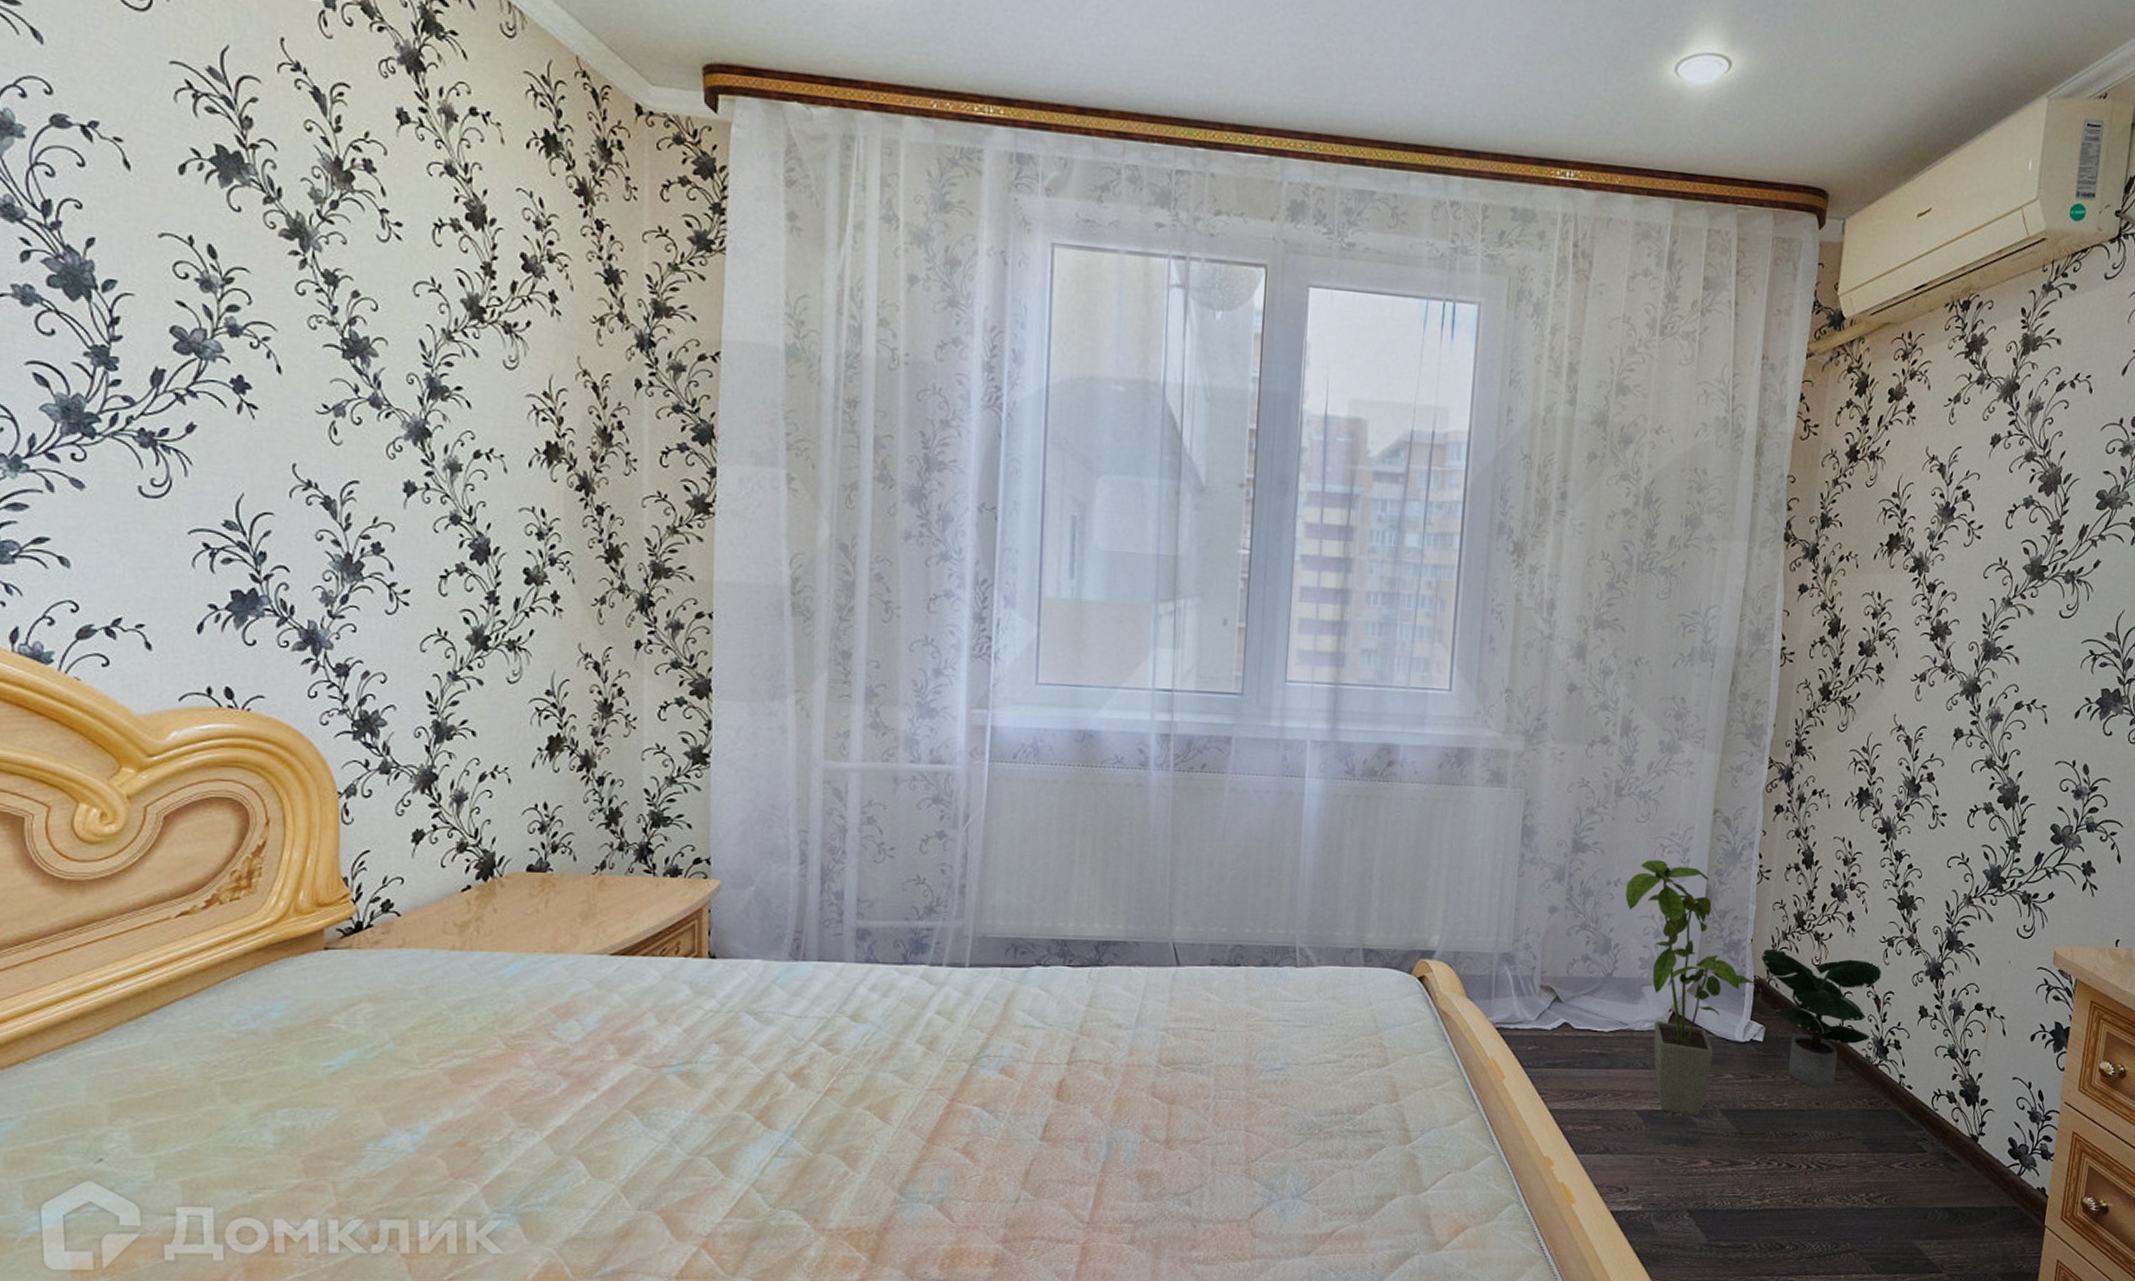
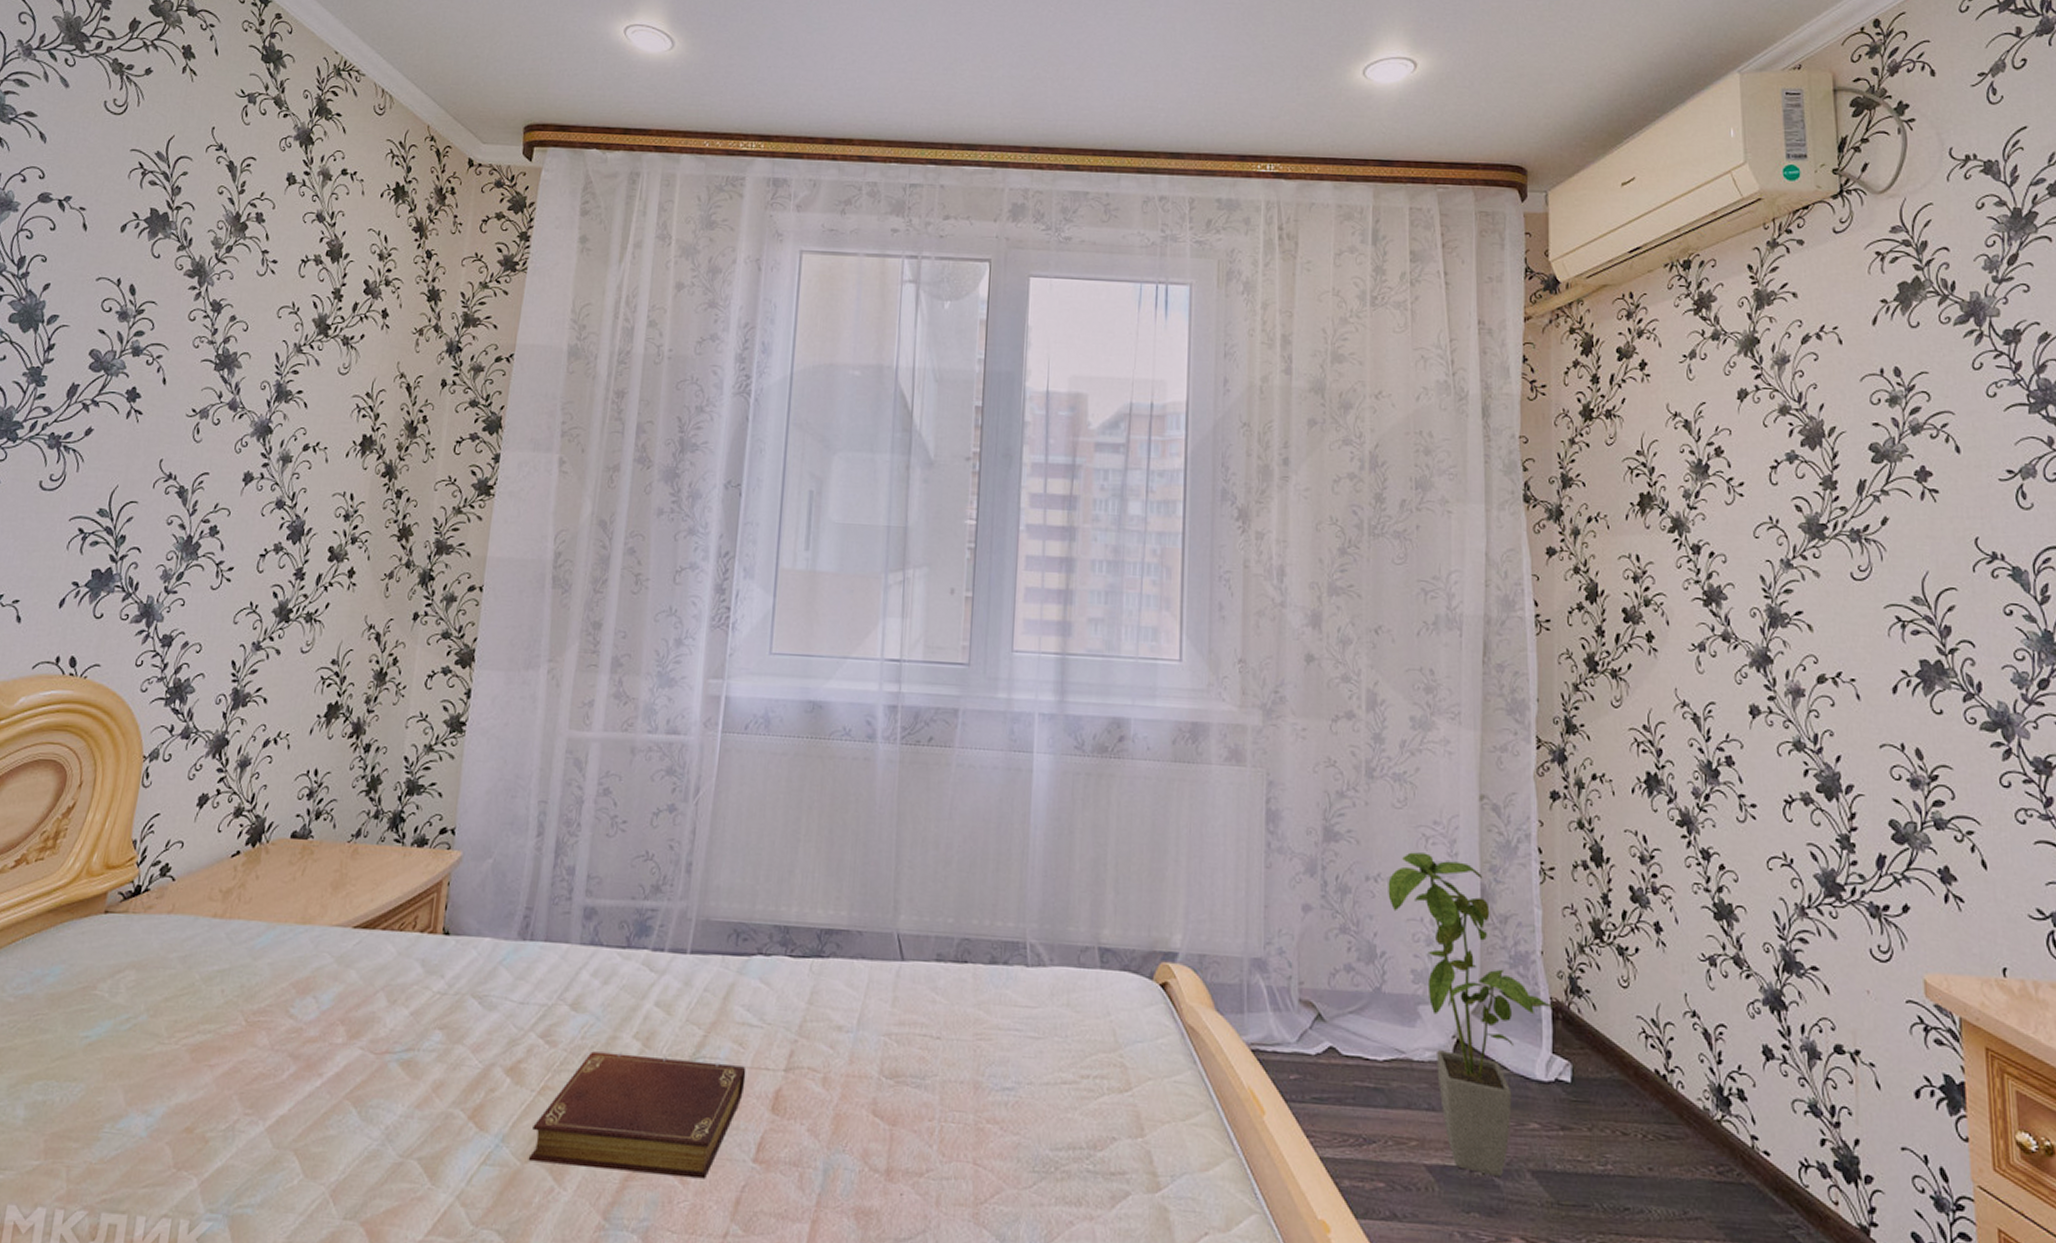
book: none [820,1055,1030,1157] -> present [528,1051,746,1179]
potted plant: present [1762,949,1881,1088] -> none [1556,965,1707,1148]

